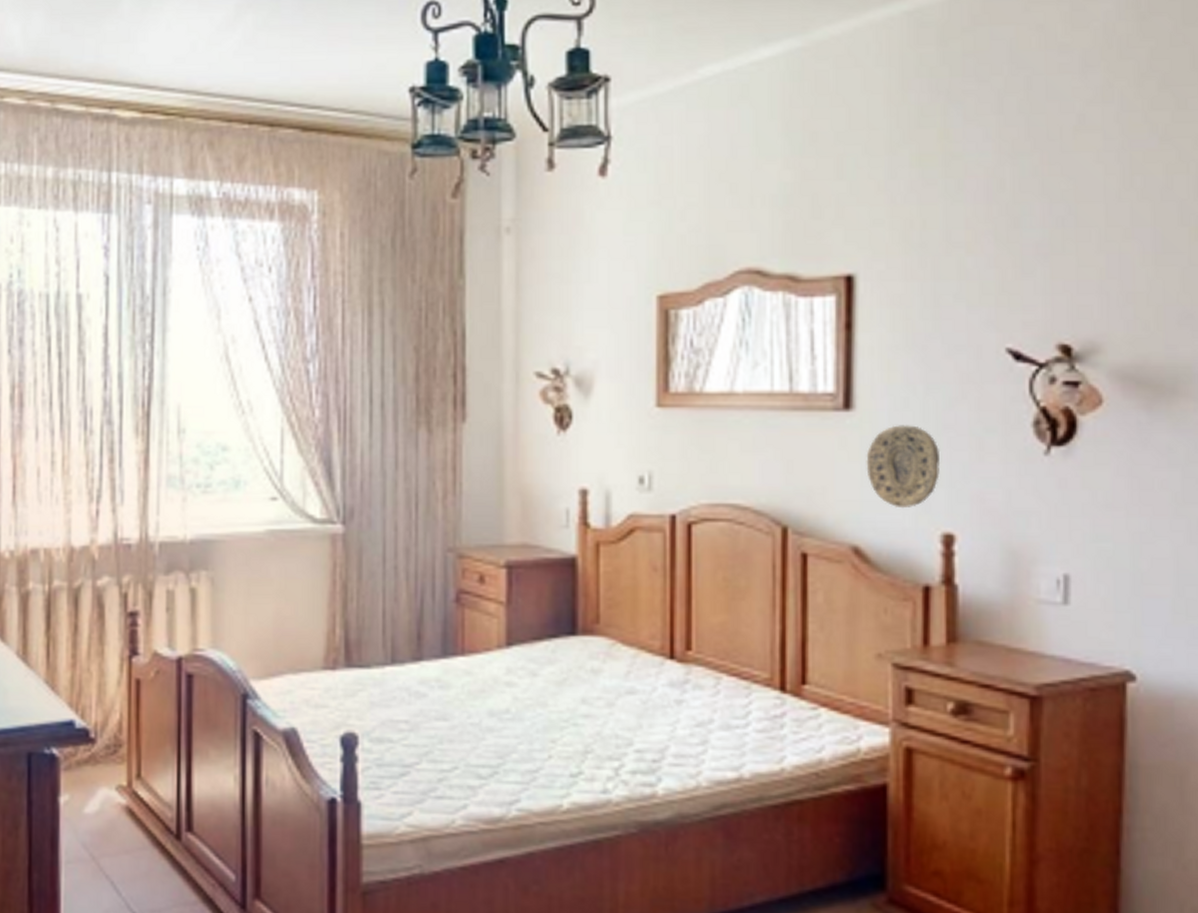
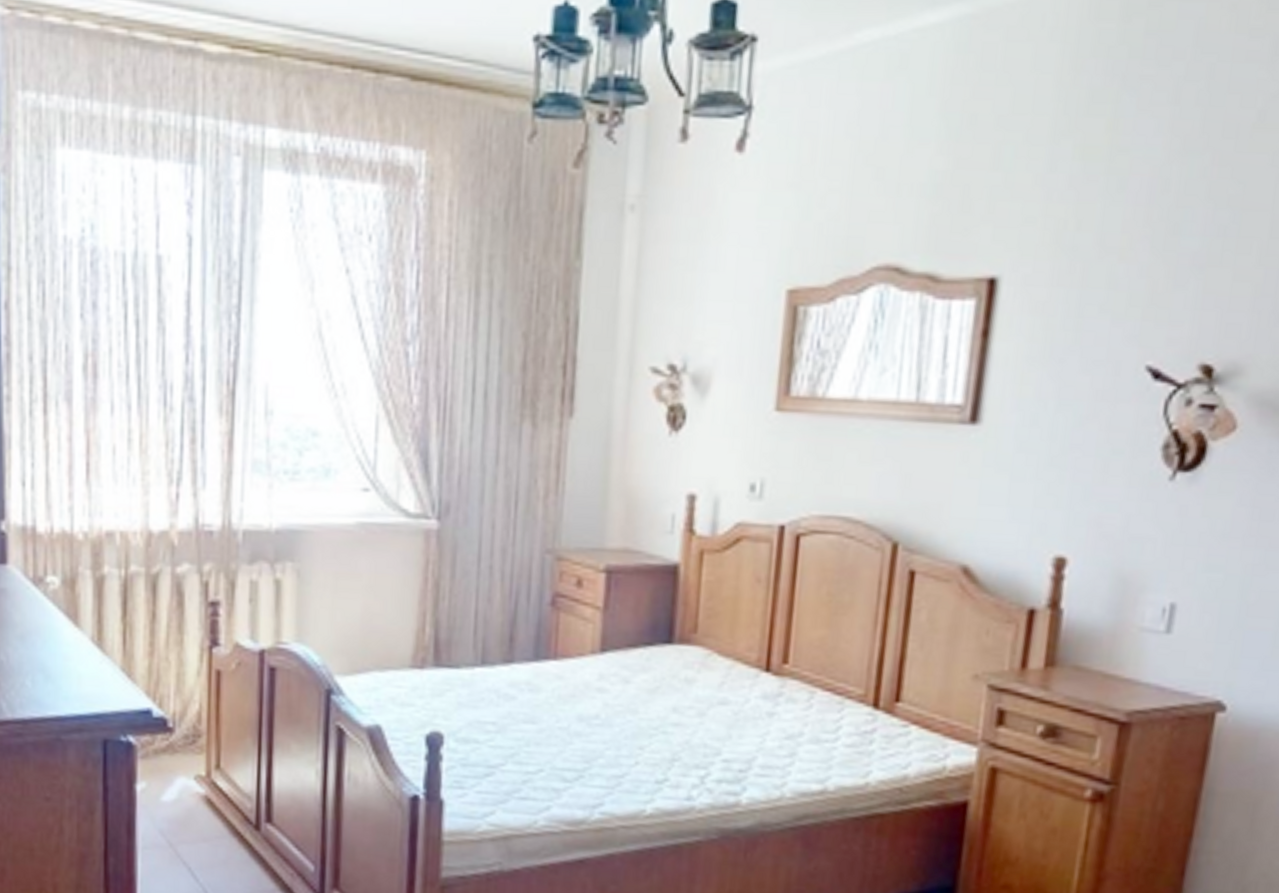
decorative plate: present [866,425,940,509] -> none [985,442,1063,529]

